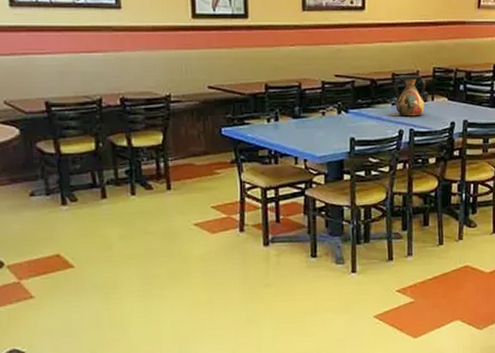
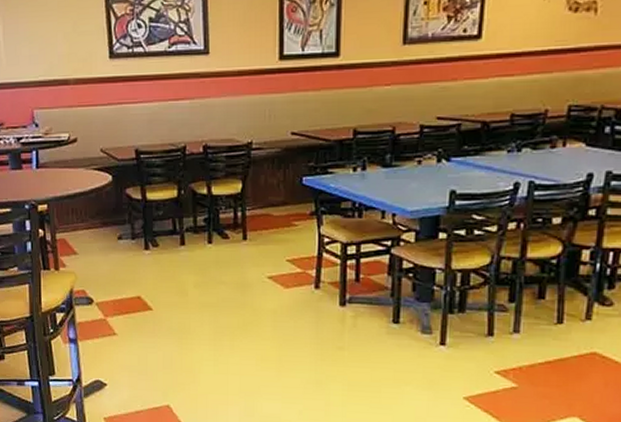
vase: present [387,75,426,117] -> none [501,115,557,166]

